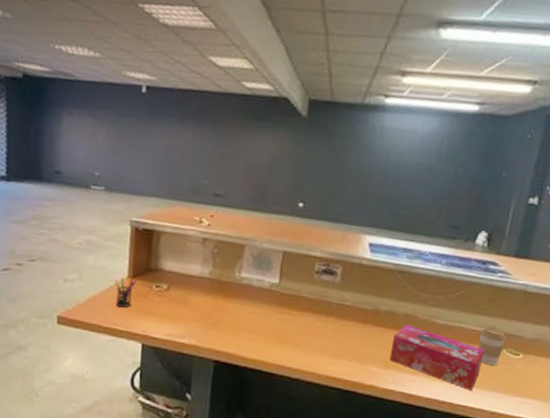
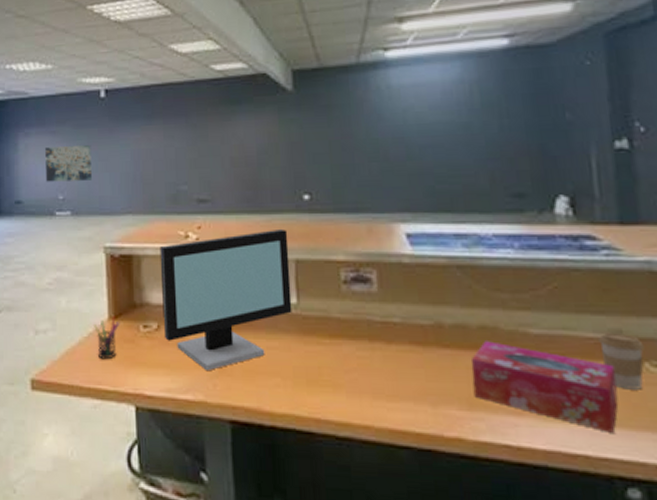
wall art: none [84,128,129,164] -> present [45,145,92,182]
computer monitor: none [171,226,282,325] -> present [160,230,292,372]

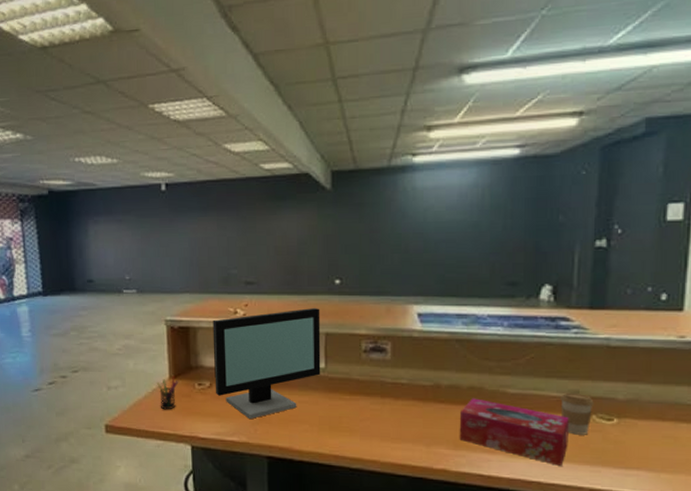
wall art: present [45,145,92,182] -> none [113,233,154,264]

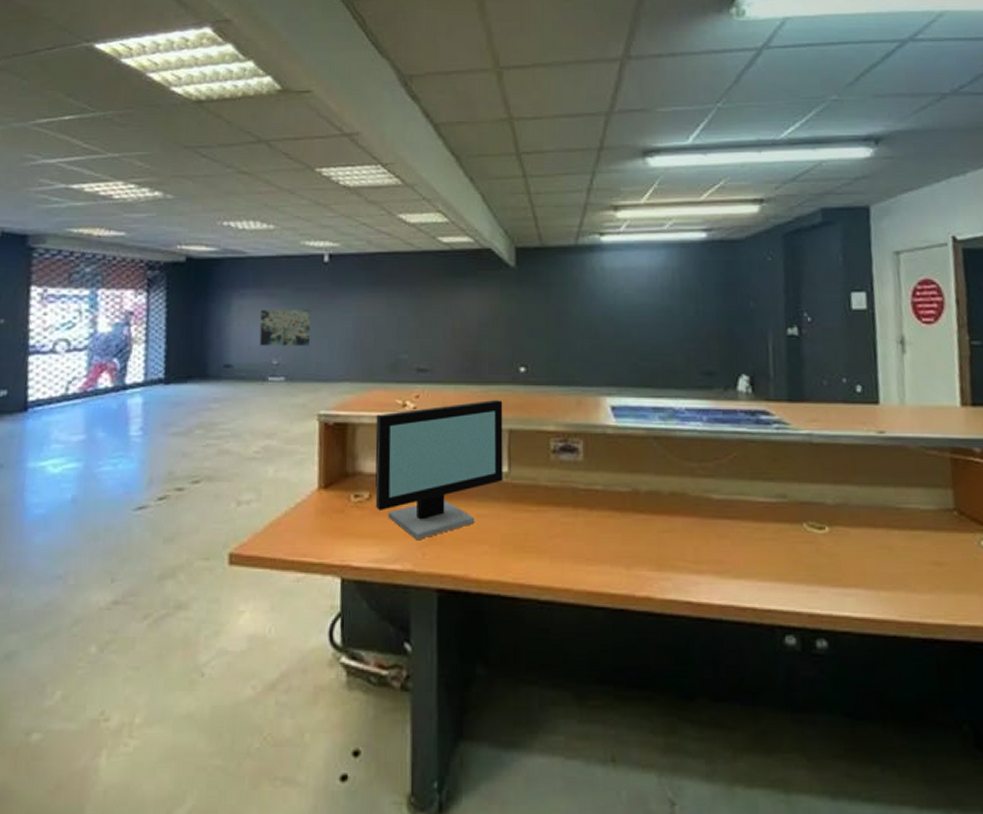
wall art: none [113,233,154,264] -> present [259,310,311,346]
pen holder: present [157,376,179,410] -> none [302,485,331,531]
tissue box: present [459,398,569,466] -> none [661,506,781,587]
coffee cup: present [560,392,594,435] -> none [768,497,803,548]

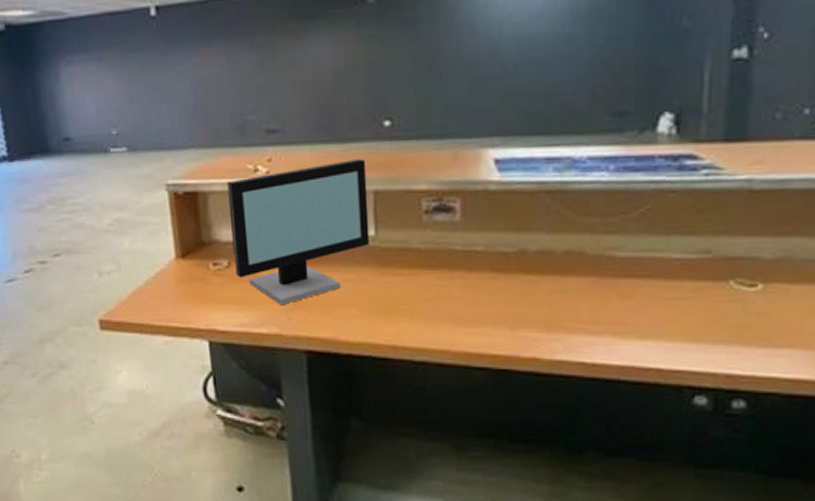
wall art: present [259,310,311,346] -> none [92,73,147,116]

